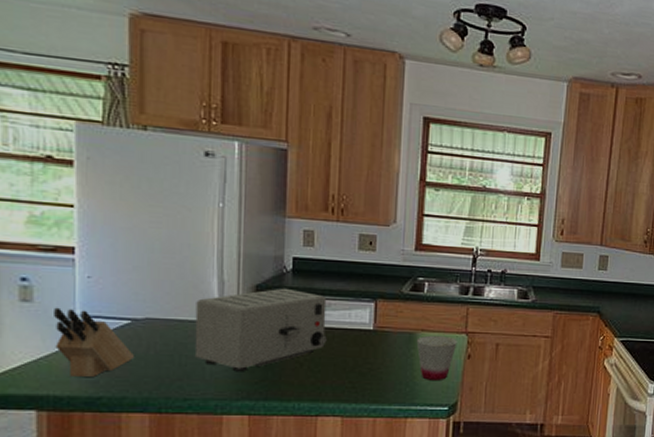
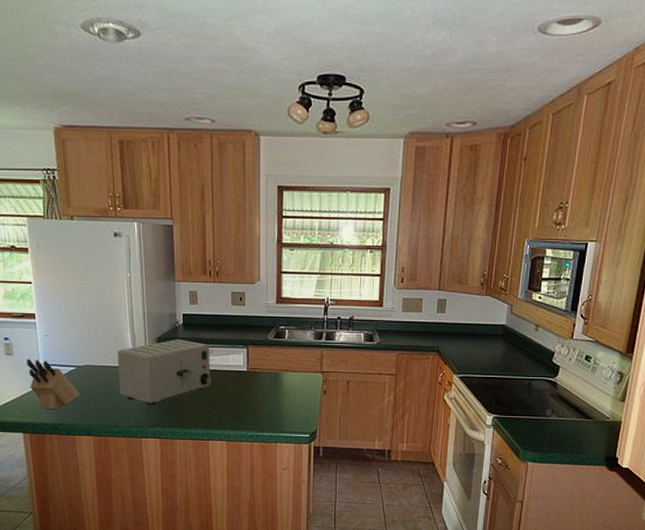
cup: present [416,335,458,380] -> none [281,375,315,412]

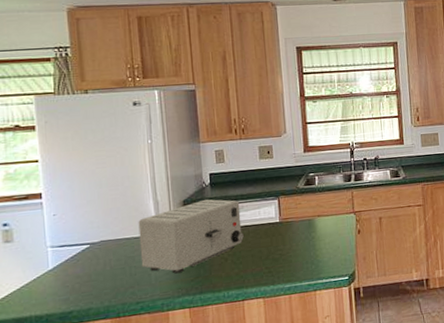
knife block: present [27,359,80,409] -> none [30,242,94,298]

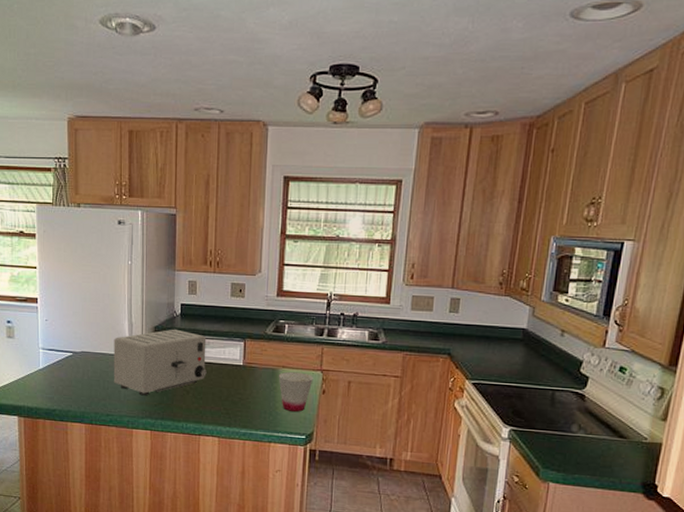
cup: none [315,217,348,257] -> present [278,371,314,412]

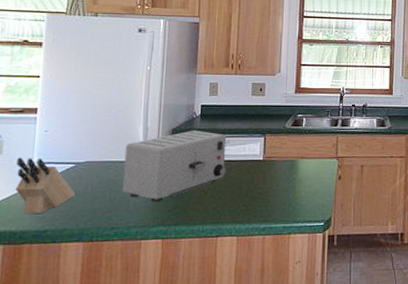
knife block: none [26,342,74,394] -> present [15,157,75,214]
cup: present [278,371,314,412] -> none [297,161,330,200]

